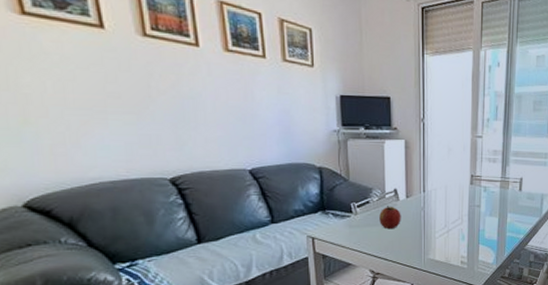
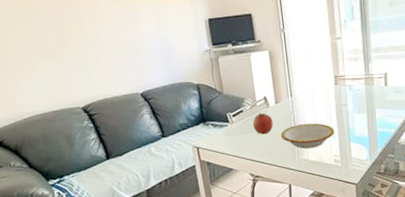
bowl: none [408,222,465,248] -> present [280,123,335,149]

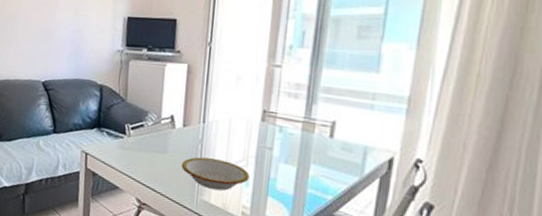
apple: present [253,112,273,135] -> none [152,132,176,159]

